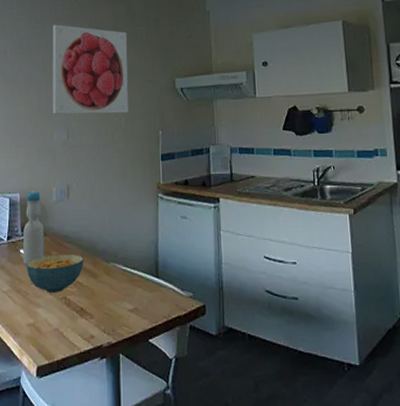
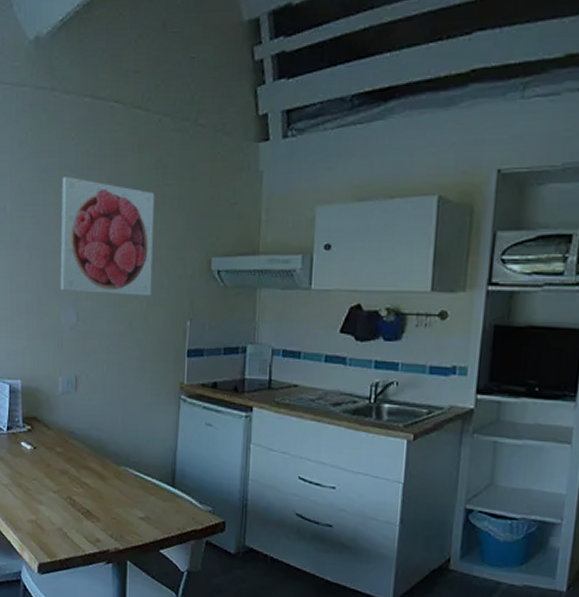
bottle: present [22,191,45,265] -> none [24,379,48,459]
cereal bowl: present [26,254,84,293] -> none [28,451,92,491]

